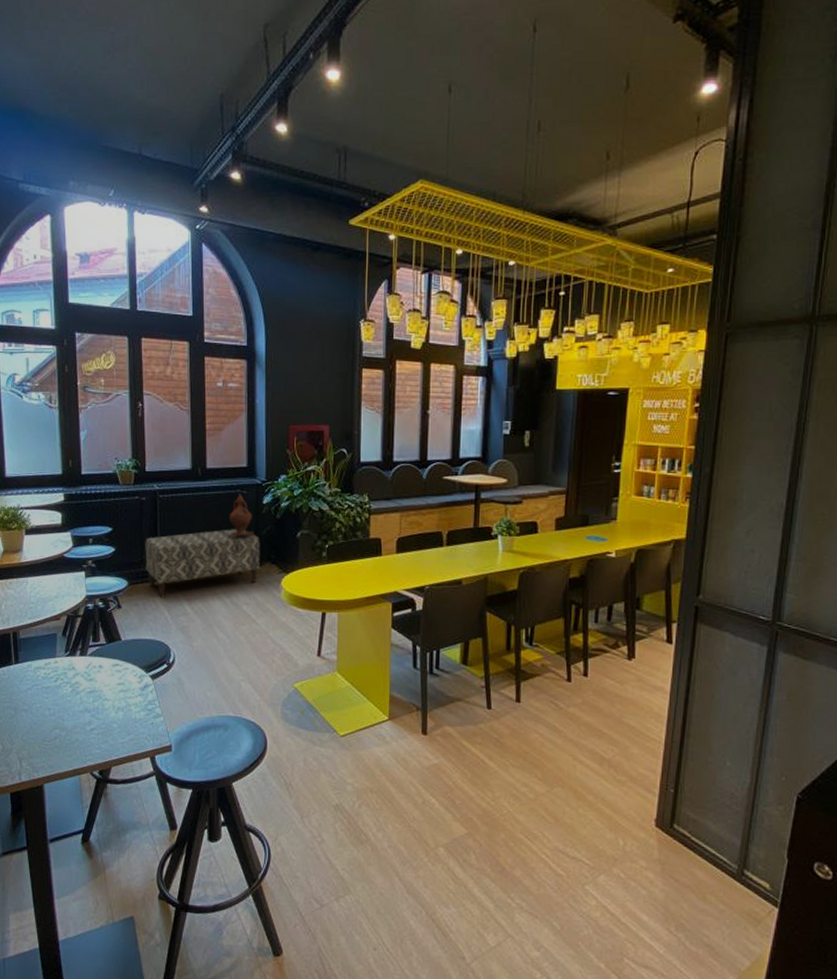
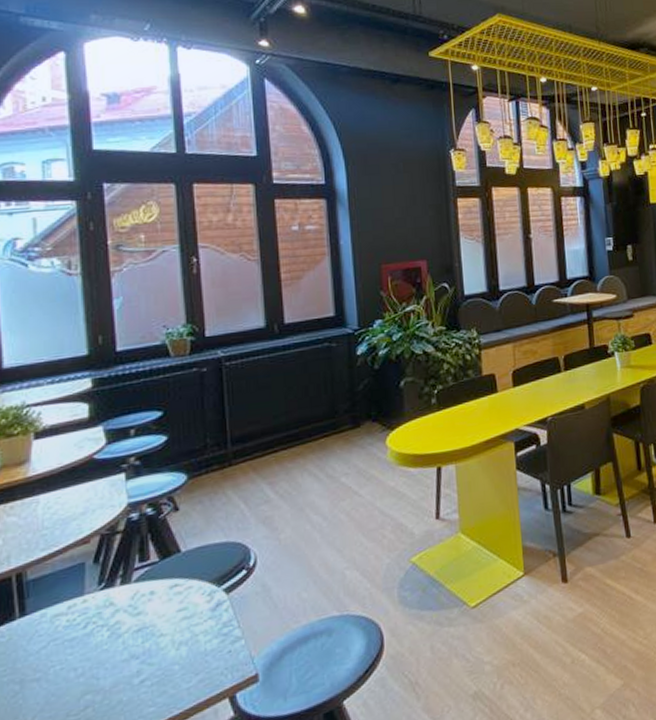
bench: present [145,529,260,598] -> none [208,388,359,488]
lidded ewer: present [228,493,254,539] -> none [317,346,349,401]

